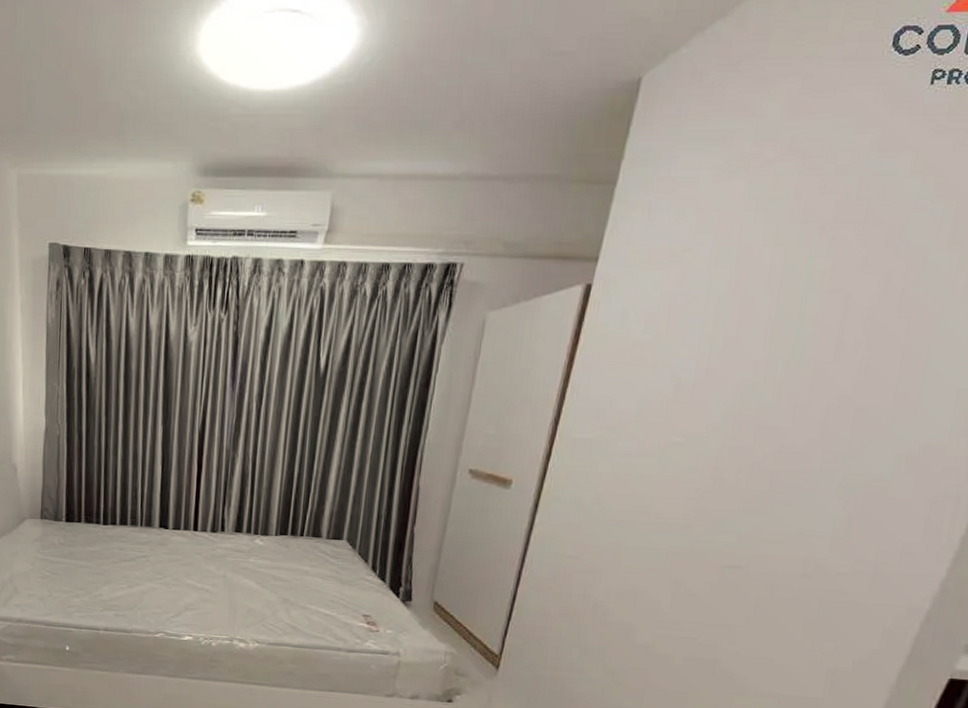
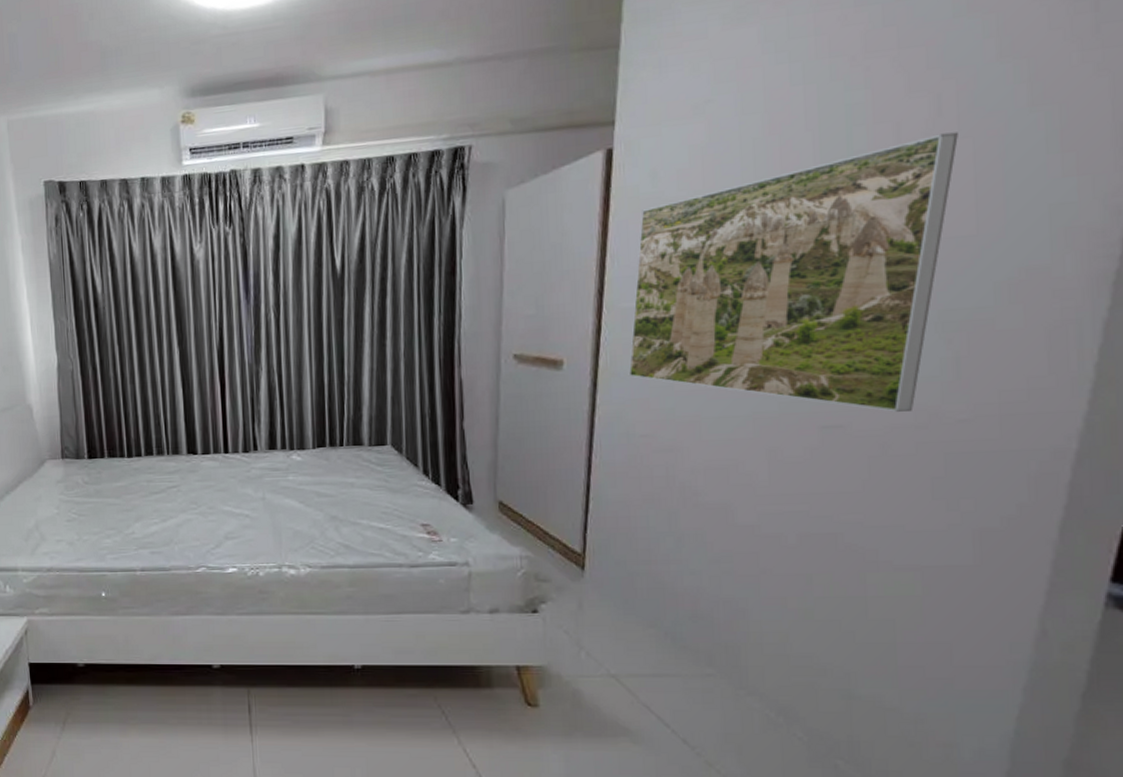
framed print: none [567,310,898,561] -> present [628,132,958,412]

